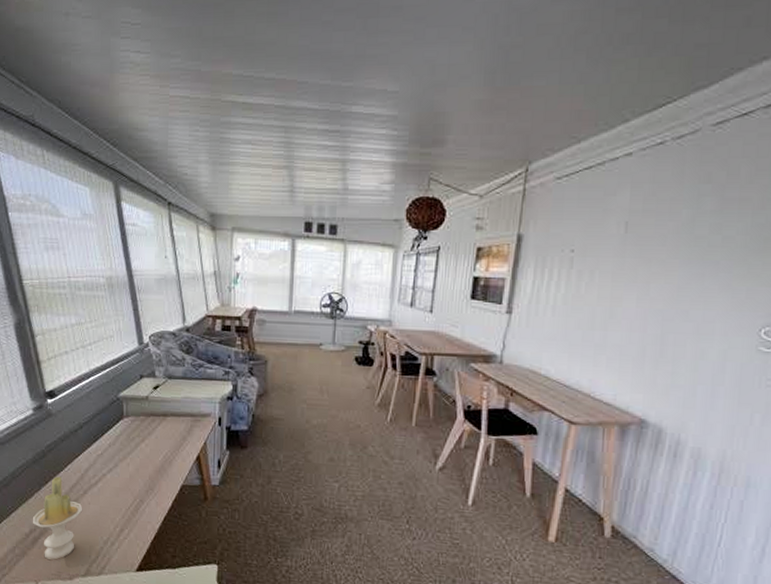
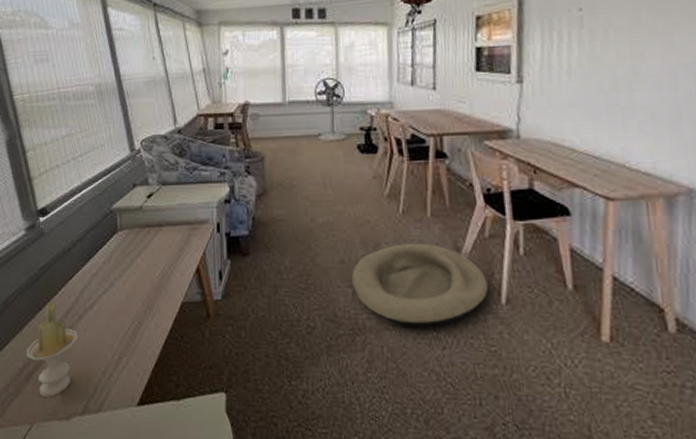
dog bed: none [339,447,459,520] -> present [352,242,489,326]

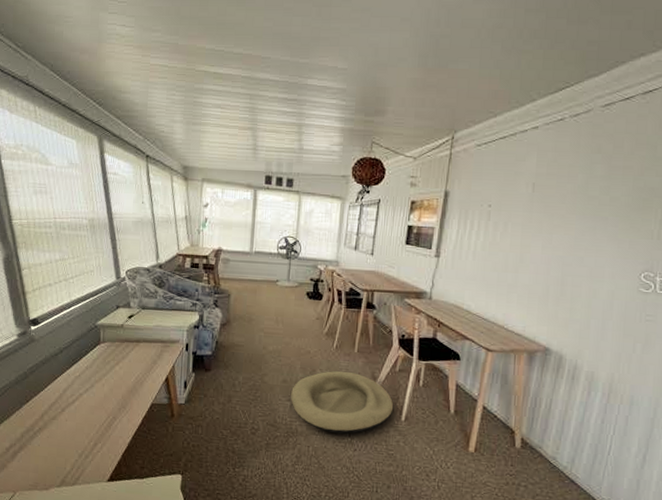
candle: present [26,301,79,398] -> none [12,396,60,473]

